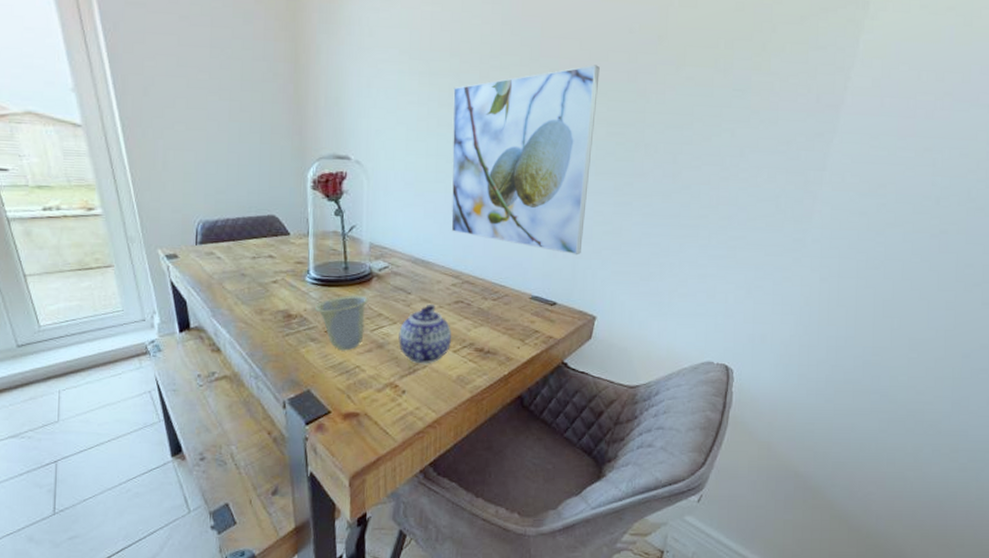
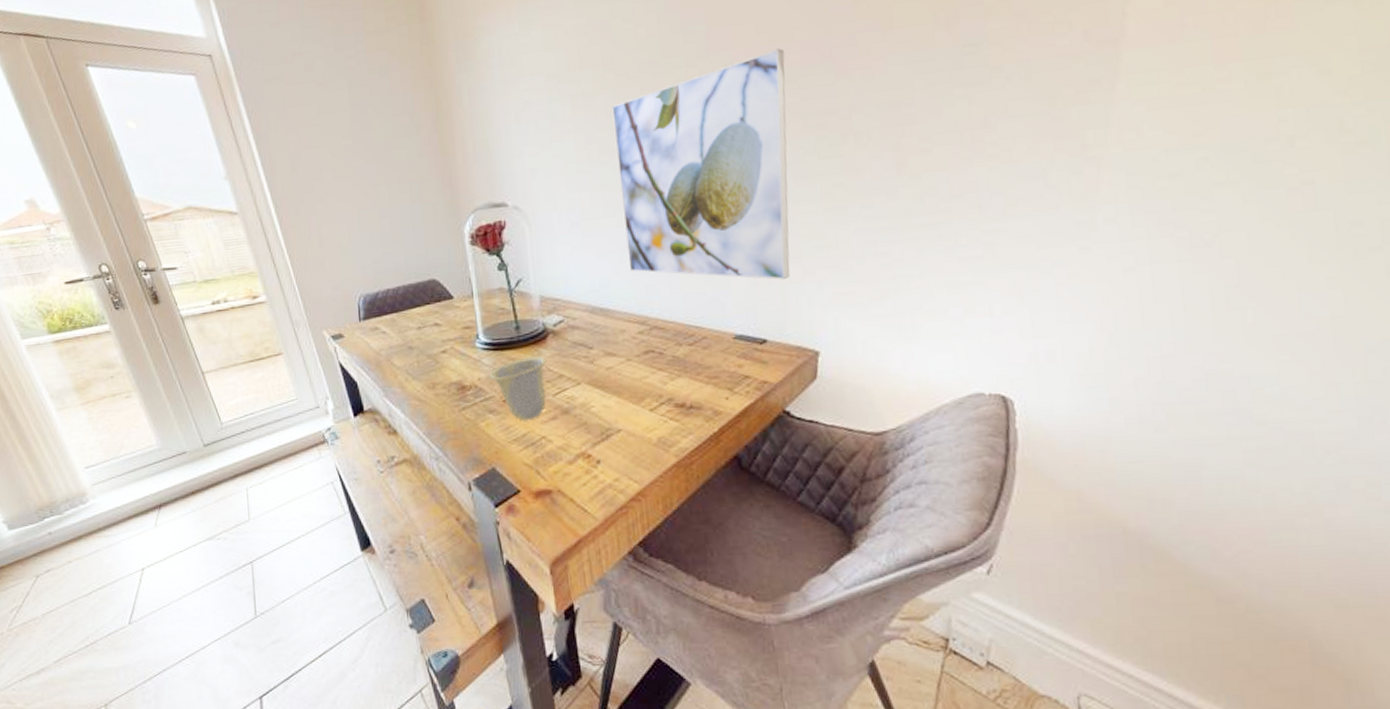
teapot: present [398,305,451,364] -> none [584,358,646,428]

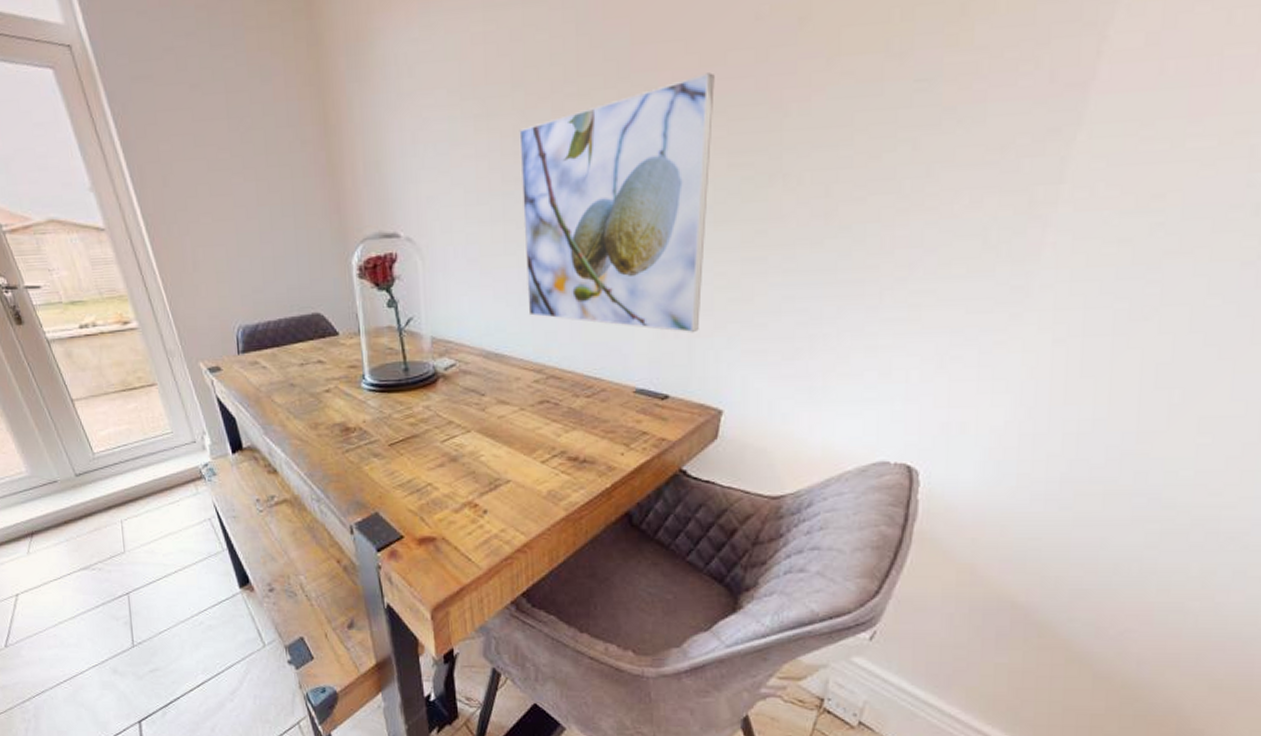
cup: present [490,356,546,421] -> none [375,400,435,467]

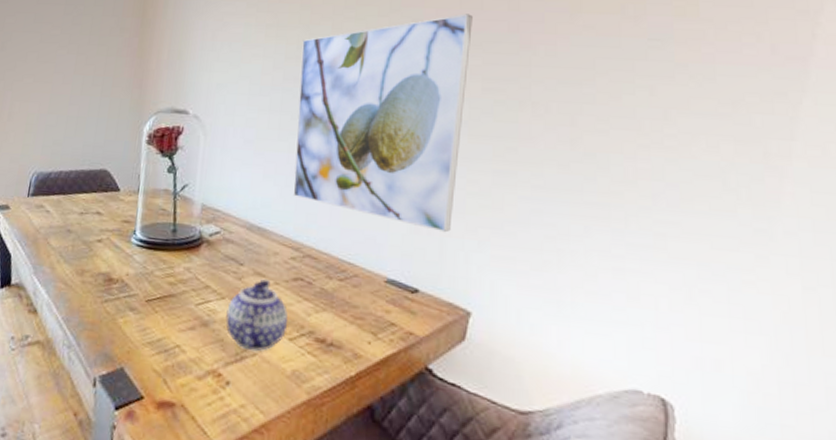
teapot: none [474,407,537,479] -> present [225,279,288,352]

